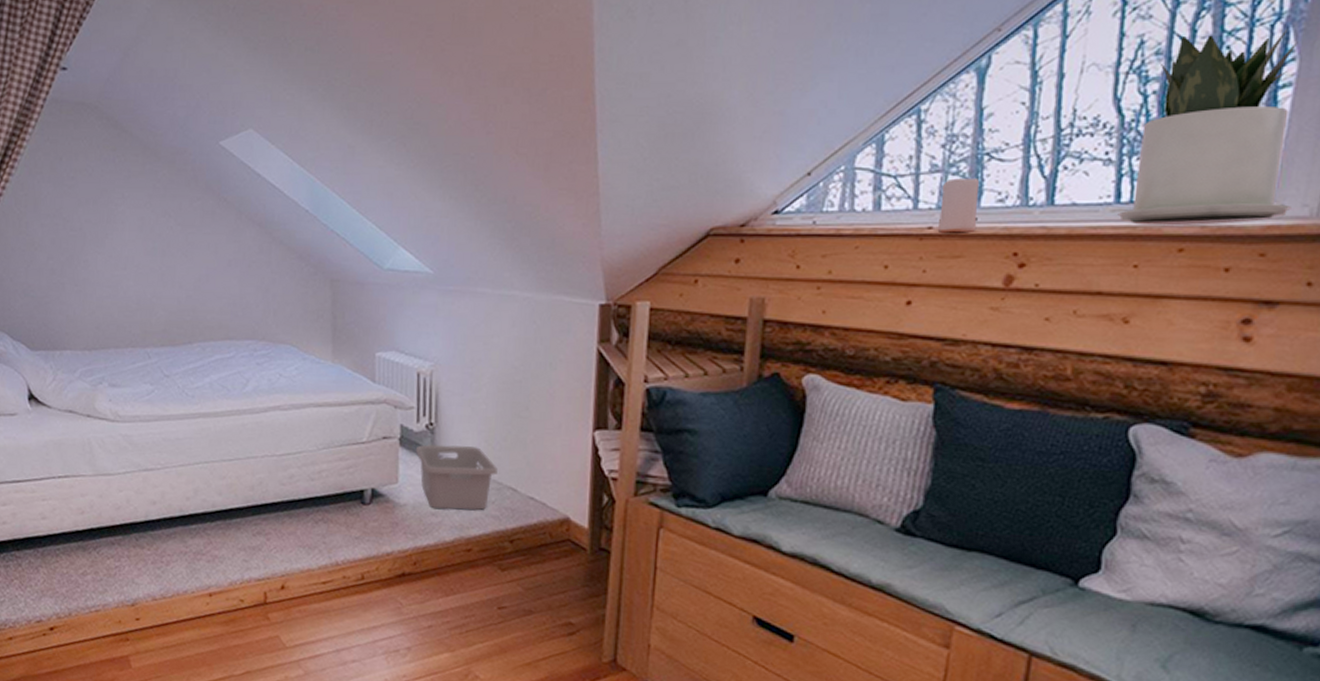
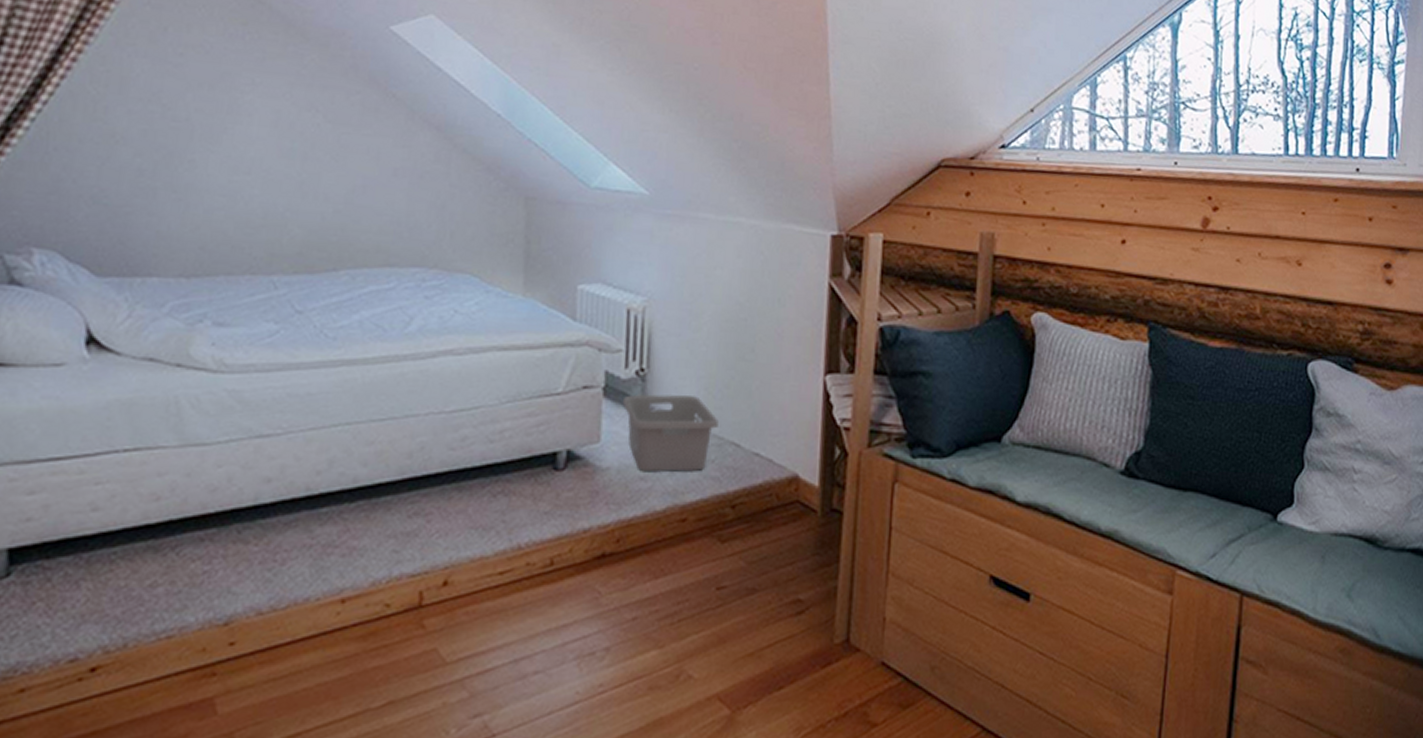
candle: present [937,177,980,235] -> none [1145,124,1178,178]
planter: present [1117,28,1298,226] -> none [1287,11,1411,179]

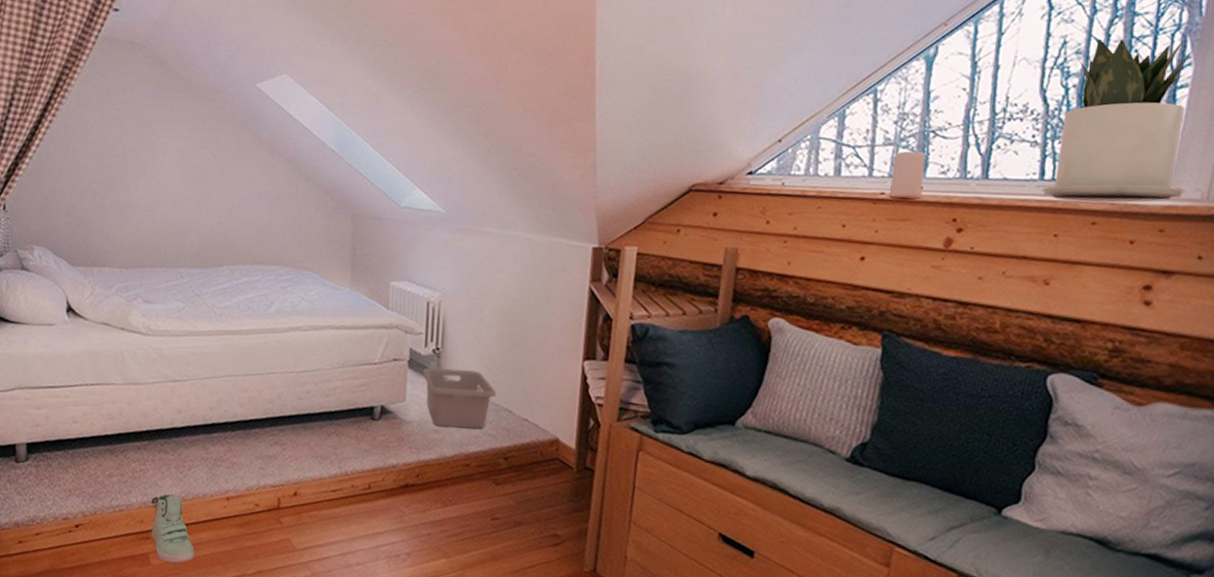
sneaker: none [218,603,290,708] -> present [151,494,195,564]
candle: none [1145,124,1178,178] -> present [888,151,926,201]
planter: none [1287,11,1411,179] -> present [1041,37,1194,203]

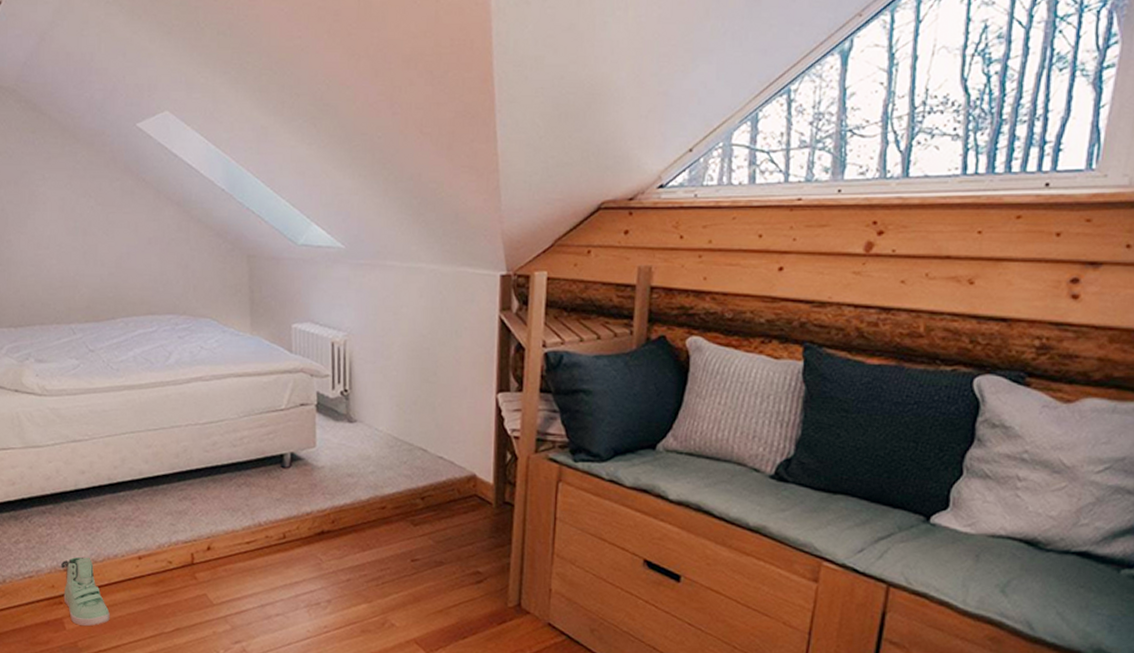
laundry basket: present [422,367,496,429] -> none [331,410,409,470]
candle: present [888,151,926,201] -> none [805,152,844,205]
planter: present [1041,37,1194,203] -> none [964,13,1120,195]

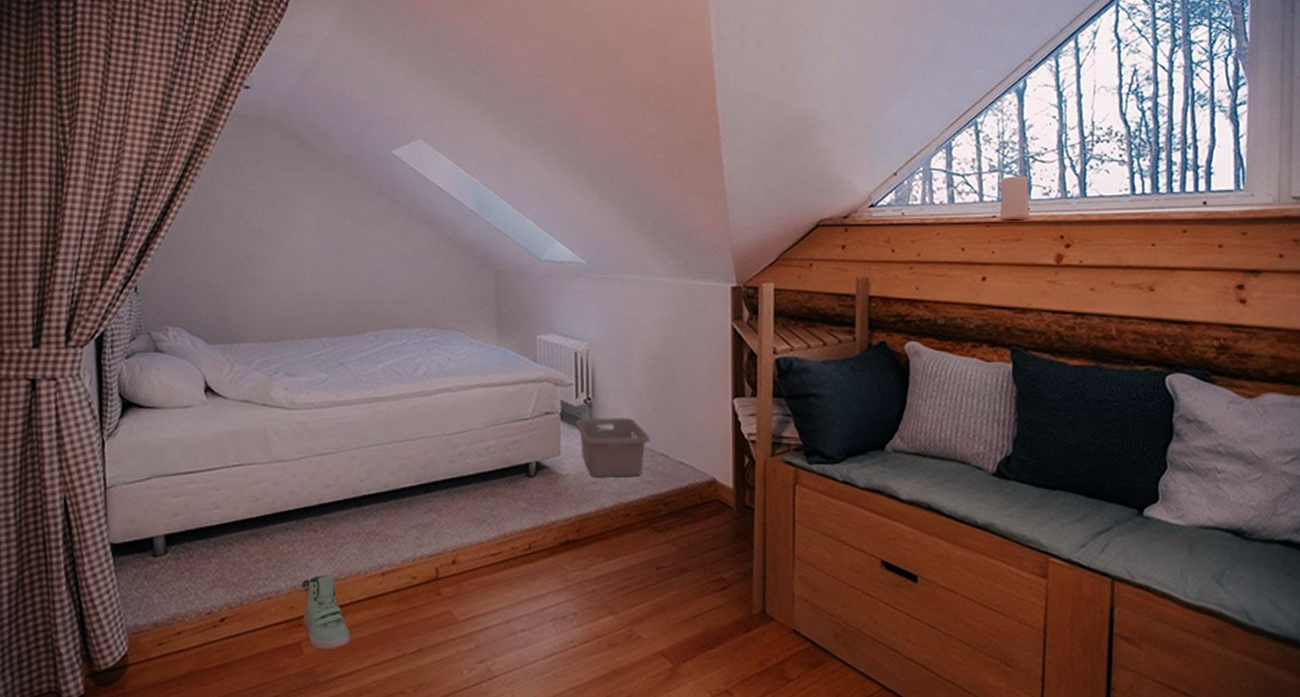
laundry basket: none [331,410,409,470] -> present [575,417,650,477]
candle: none [805,152,844,205] -> present [1000,176,1030,222]

